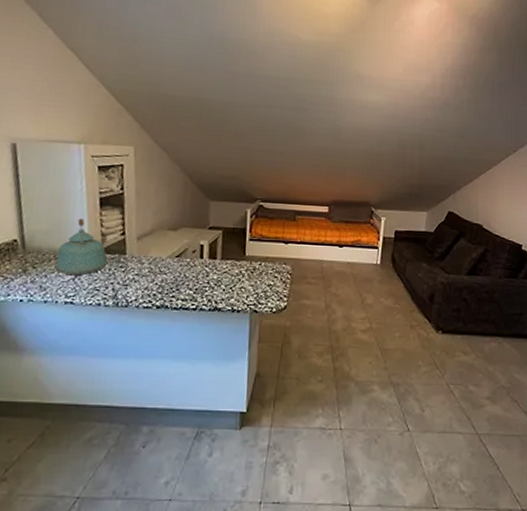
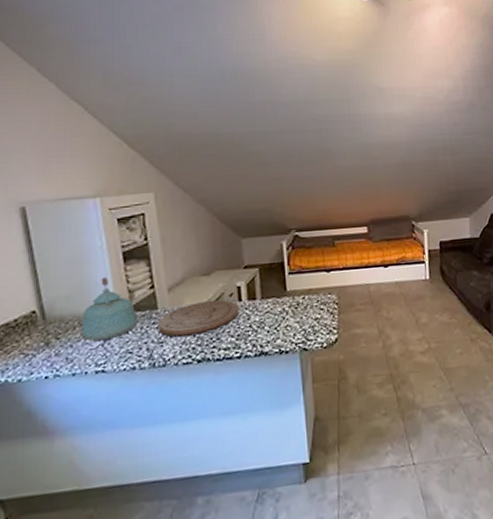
cutting board: none [124,253,200,284] -> present [158,300,240,338]

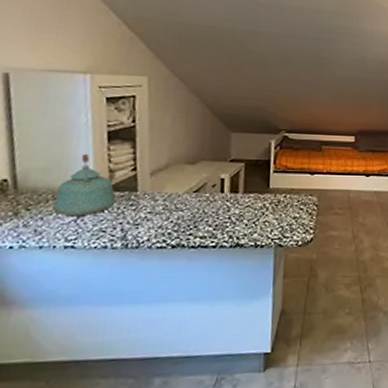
cutting board: present [158,300,240,338] -> none [135,188,221,222]

